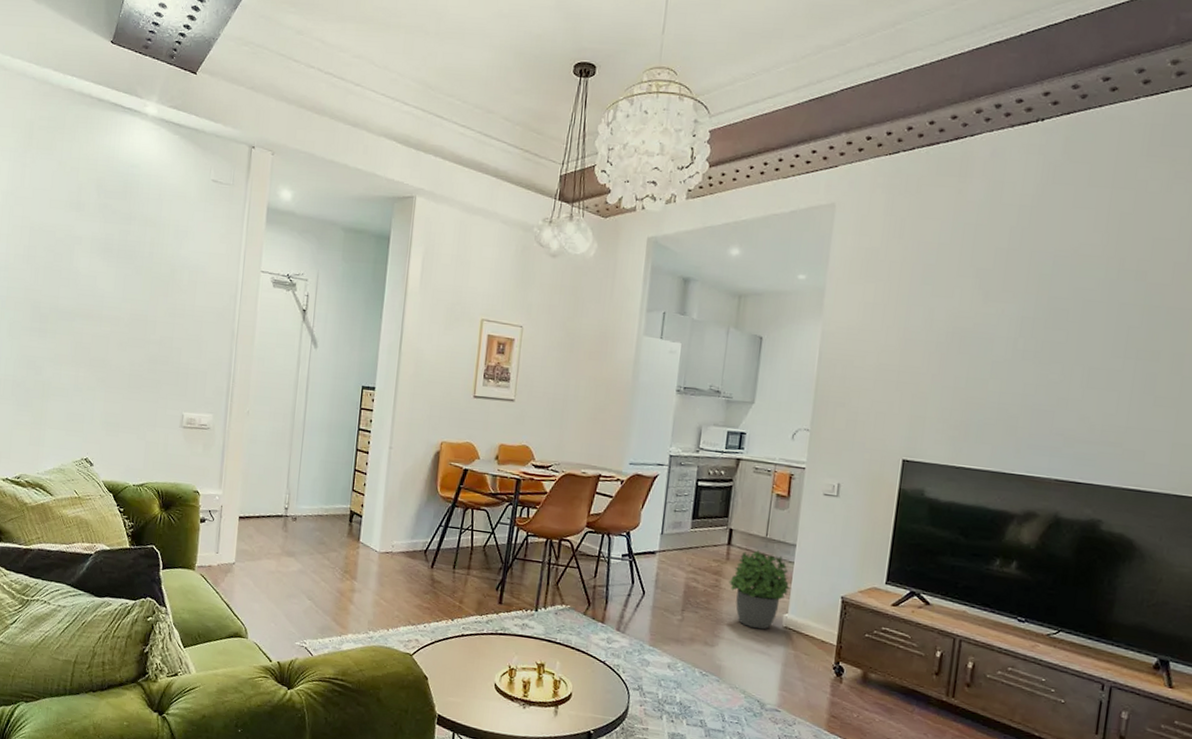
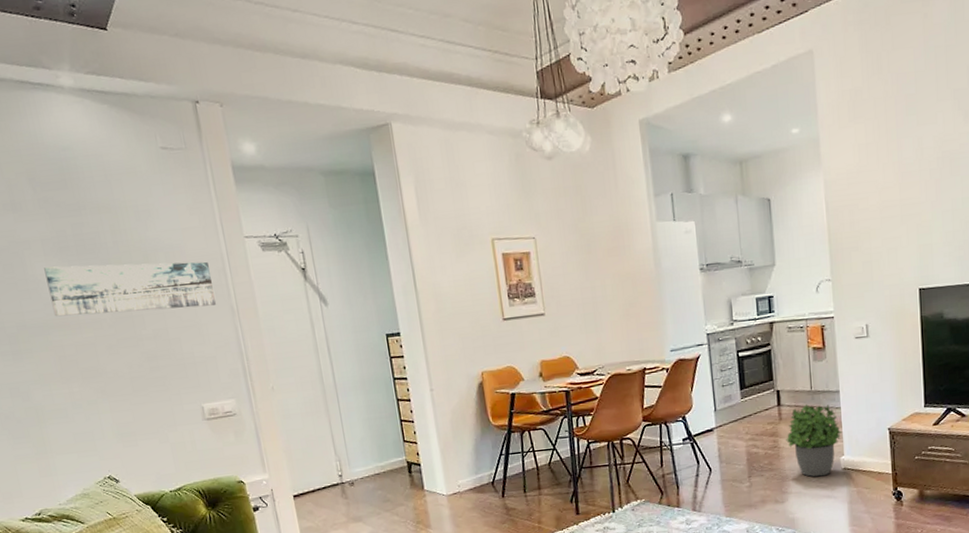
wall art: none [83,263,224,326] -> present [44,261,217,317]

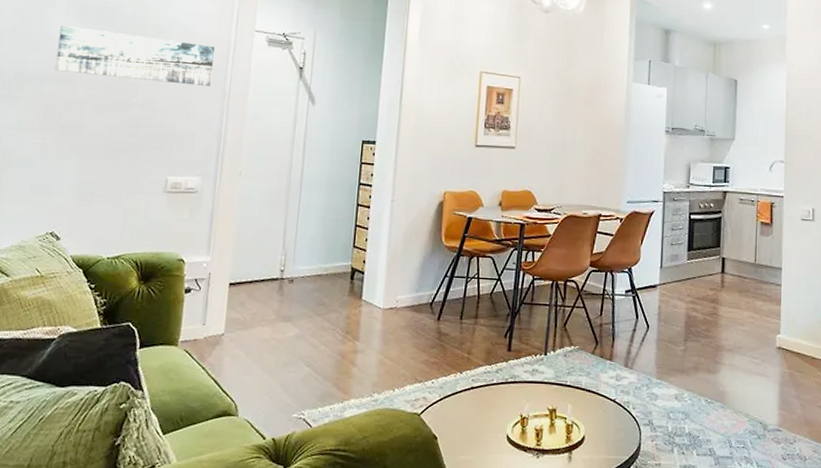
potted plant: present [786,404,843,477] -> none [725,276,781,352]

